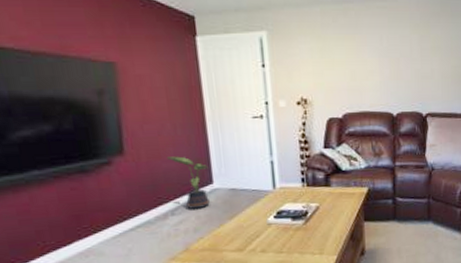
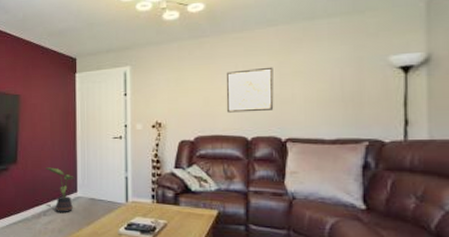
wall art: none [372,41,416,88] -> present [226,67,274,113]

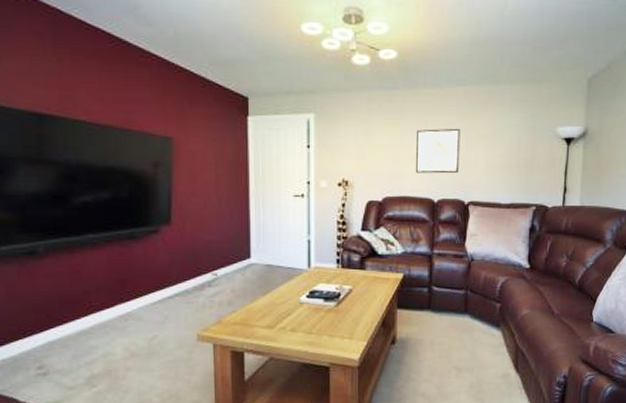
potted plant: present [46,167,74,212] -> none [210,229,246,282]

